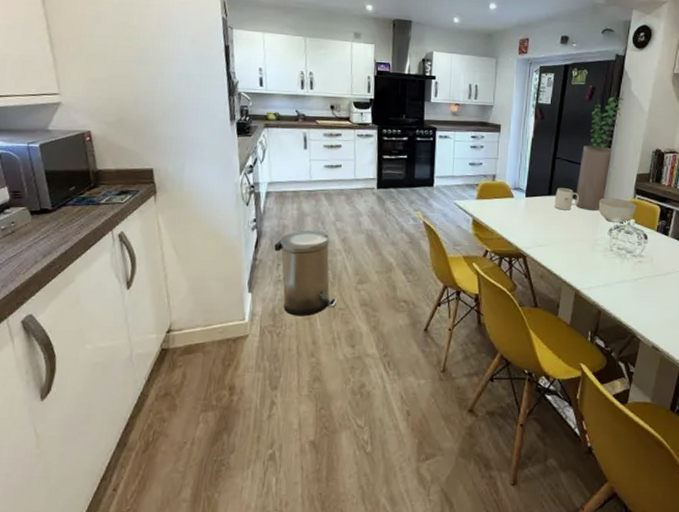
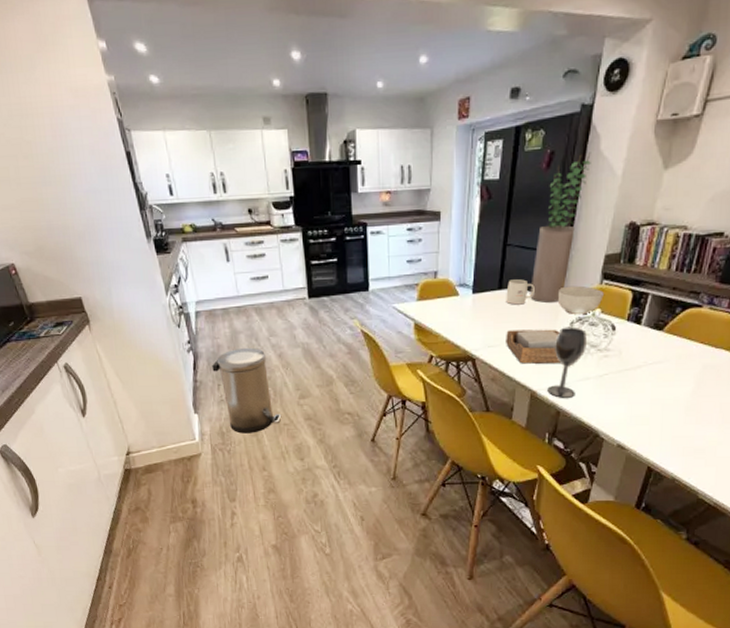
napkin holder: none [554,232,601,265] -> present [506,329,560,364]
wine glass: none [590,233,623,298] -> present [547,327,587,398]

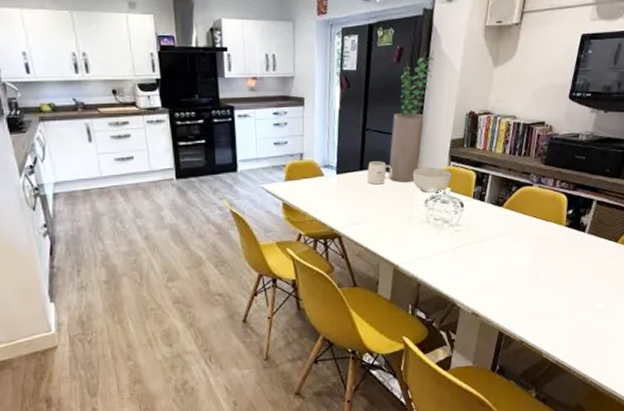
pedal bin: present [212,347,282,434] -> none [71,230,149,322]
napkin holder: present [506,329,560,364] -> none [368,206,418,240]
wine glass: present [547,327,587,398] -> none [408,204,440,271]

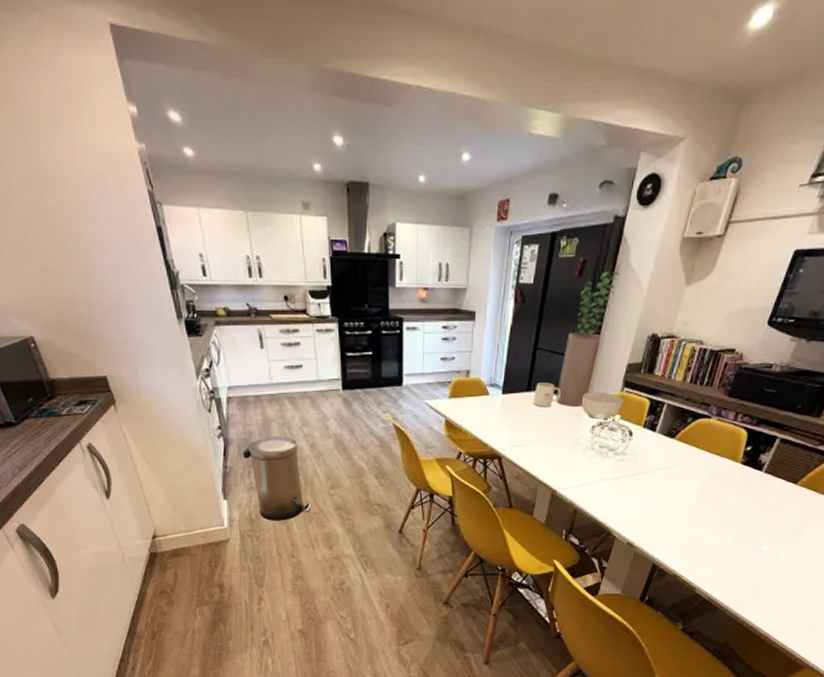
pedal bin: none [71,230,149,322] -> present [243,436,312,521]

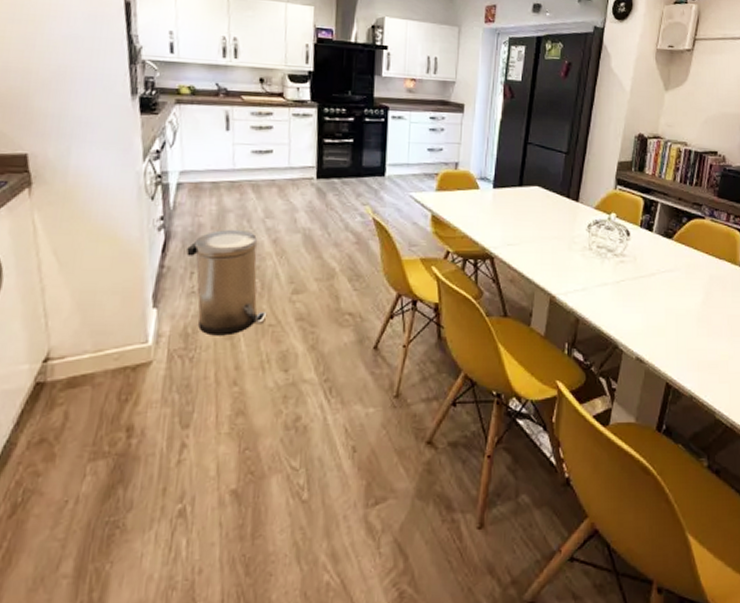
mug: present [533,383,561,407] -> none [526,178,554,204]
vase: present [556,263,621,406] -> none [550,68,603,203]
bowl: present [581,391,624,420] -> none [575,188,618,218]

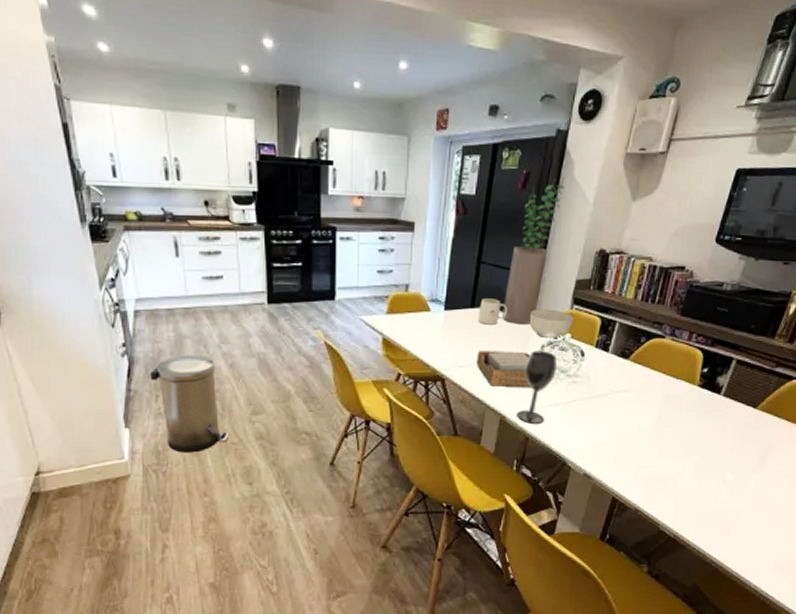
napkin holder: none [525,229,579,266] -> present [477,351,531,387]
mug: none [526,178,554,204] -> present [478,298,507,325]
vase: none [550,68,603,203] -> present [502,177,565,324]
wine glass: none [566,229,603,304] -> present [517,350,557,424]
bowl: none [575,188,618,218] -> present [529,309,574,339]

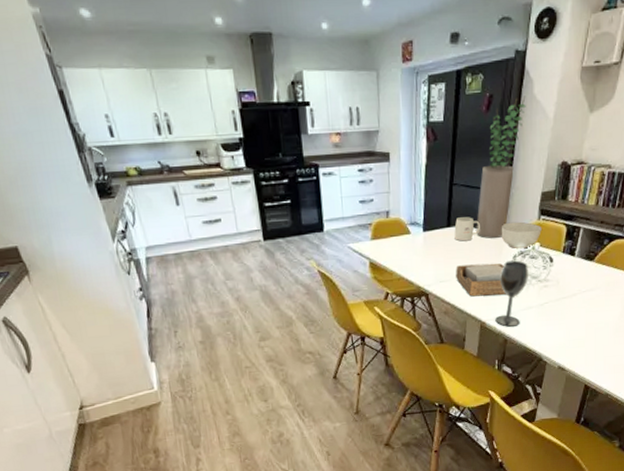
pedal bin: present [150,354,230,453] -> none [167,292,243,379]

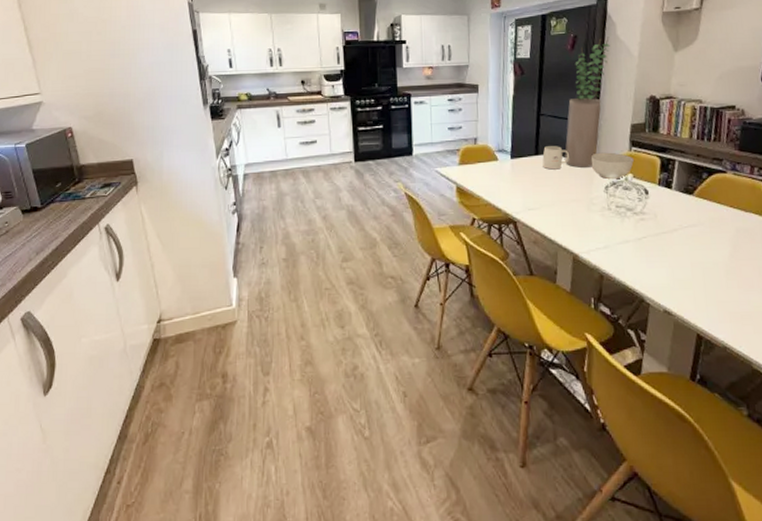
napkin holder: present [456,263,506,297] -> none [545,192,599,227]
wine glass: present [495,260,528,327] -> none [589,191,623,261]

